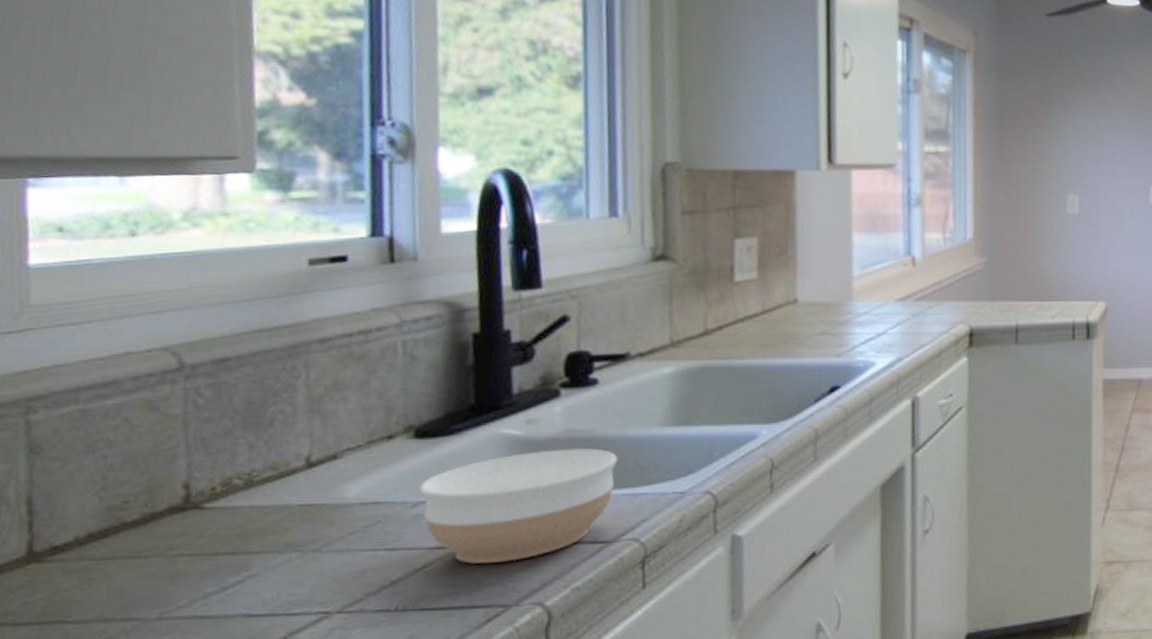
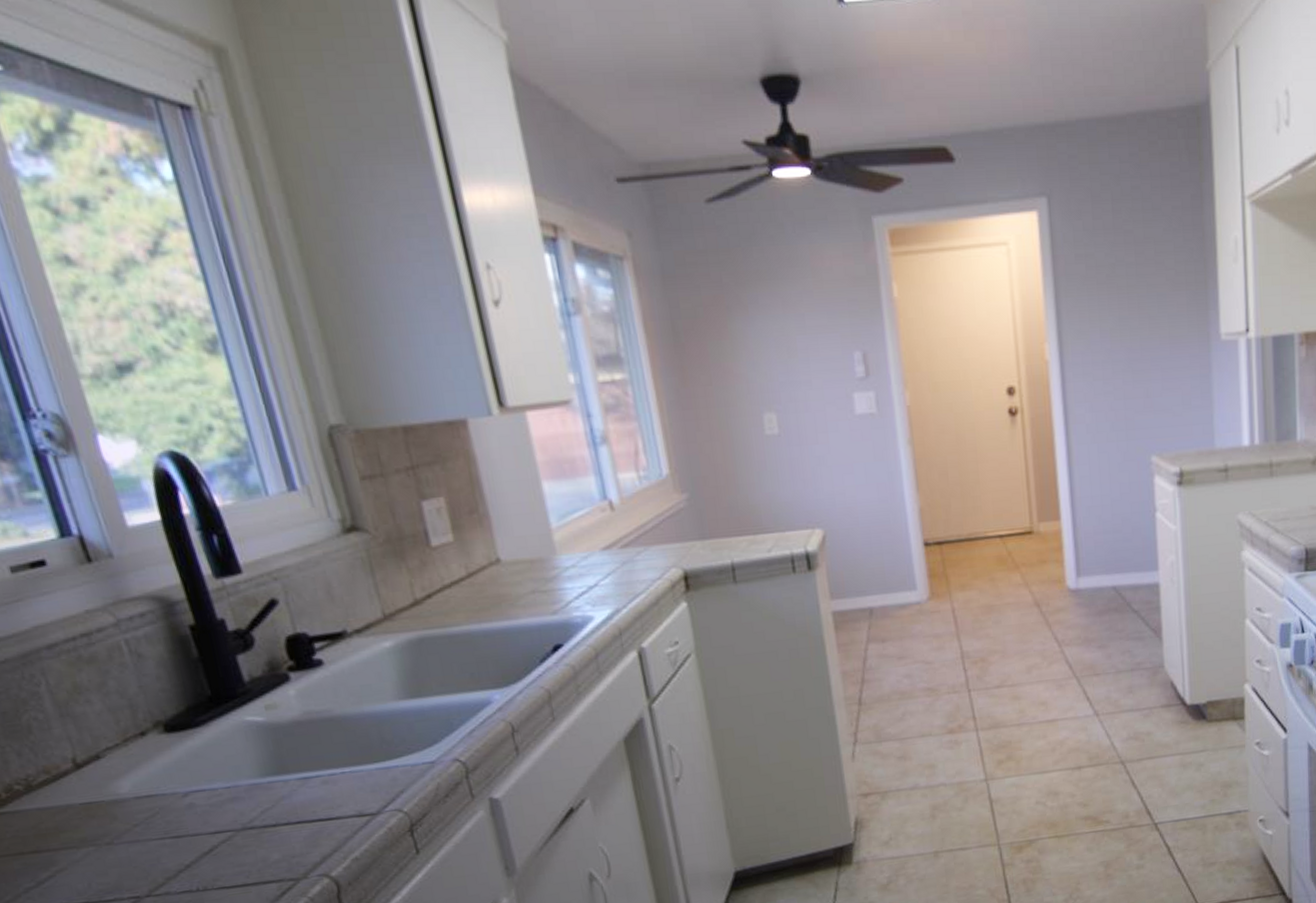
bowl: present [419,447,617,564] -> none [184,728,366,844]

